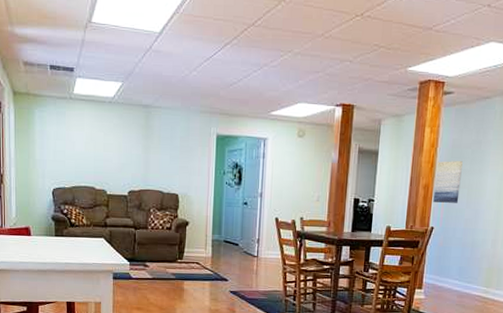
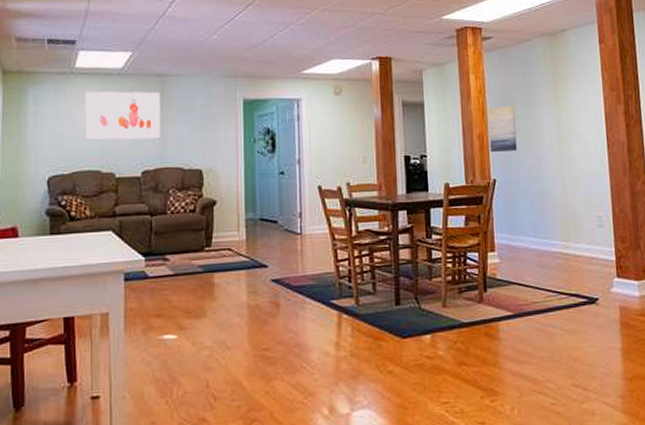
wall art: none [82,117,146,164] -> present [85,91,161,140]

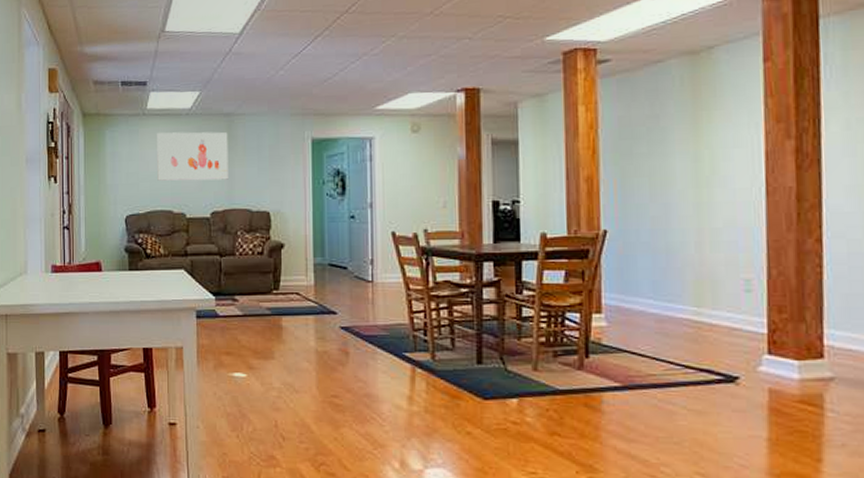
wall art: present [487,105,518,152] -> none [600,142,638,198]

